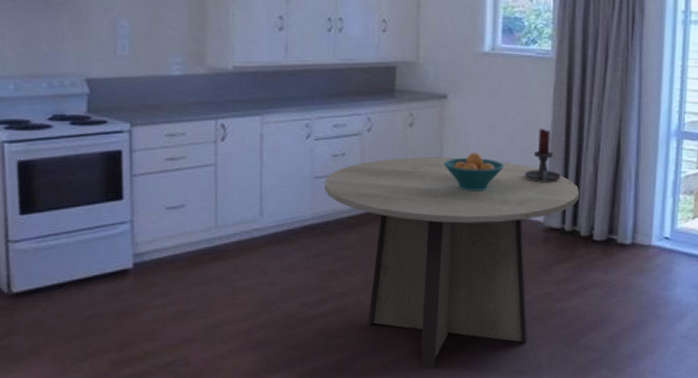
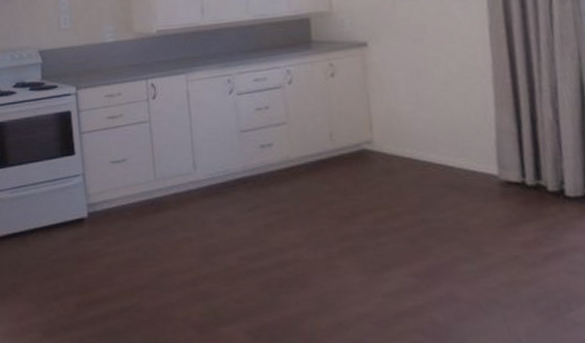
dining table: present [324,157,580,369] -> none [251,106,540,335]
fruit bowl: present [443,153,505,192] -> none [372,101,442,142]
candle holder: present [524,129,561,183] -> none [466,72,513,131]

